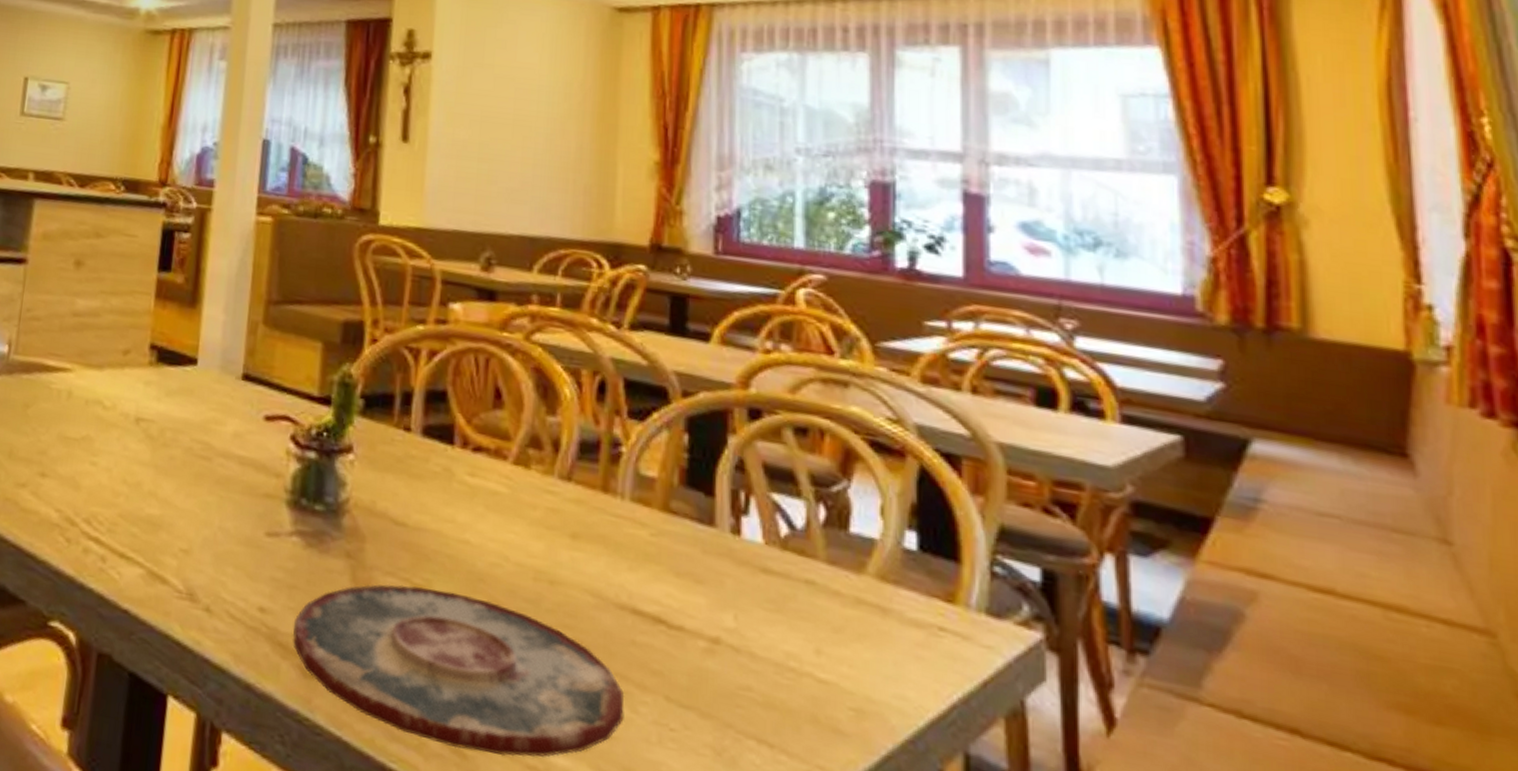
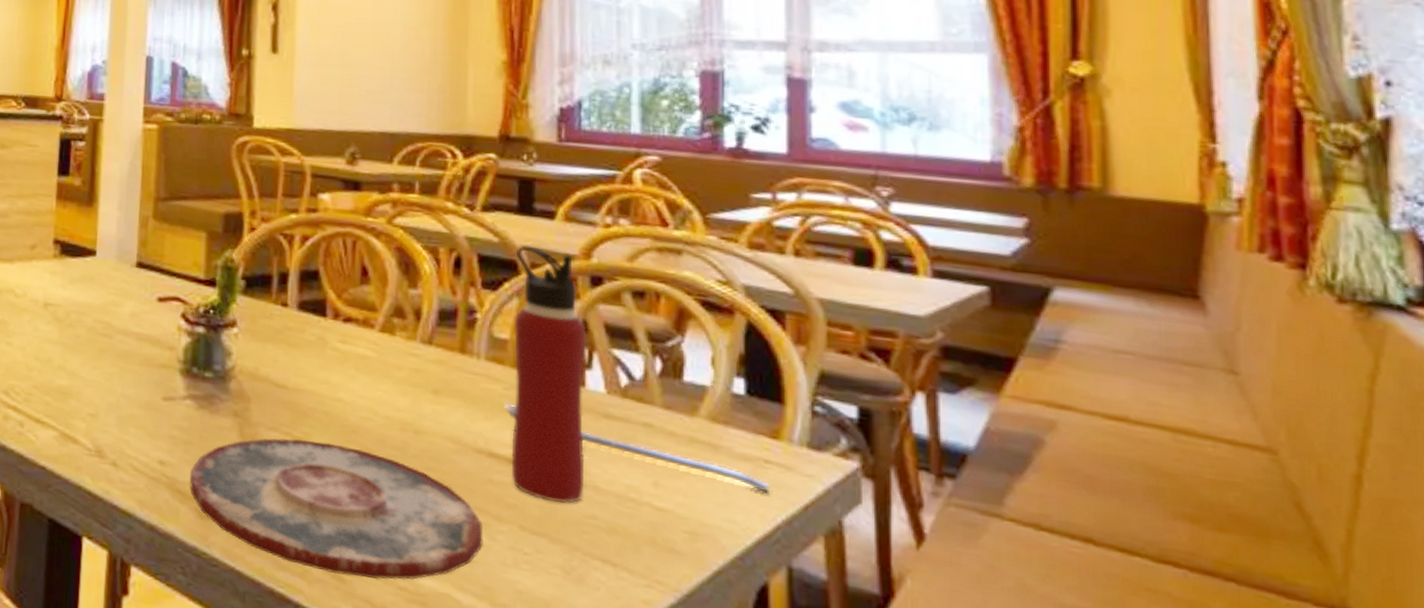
spoon: none [649,551,946,666] -> present [503,403,771,494]
water bottle: none [656,371,743,673] -> present [511,246,586,504]

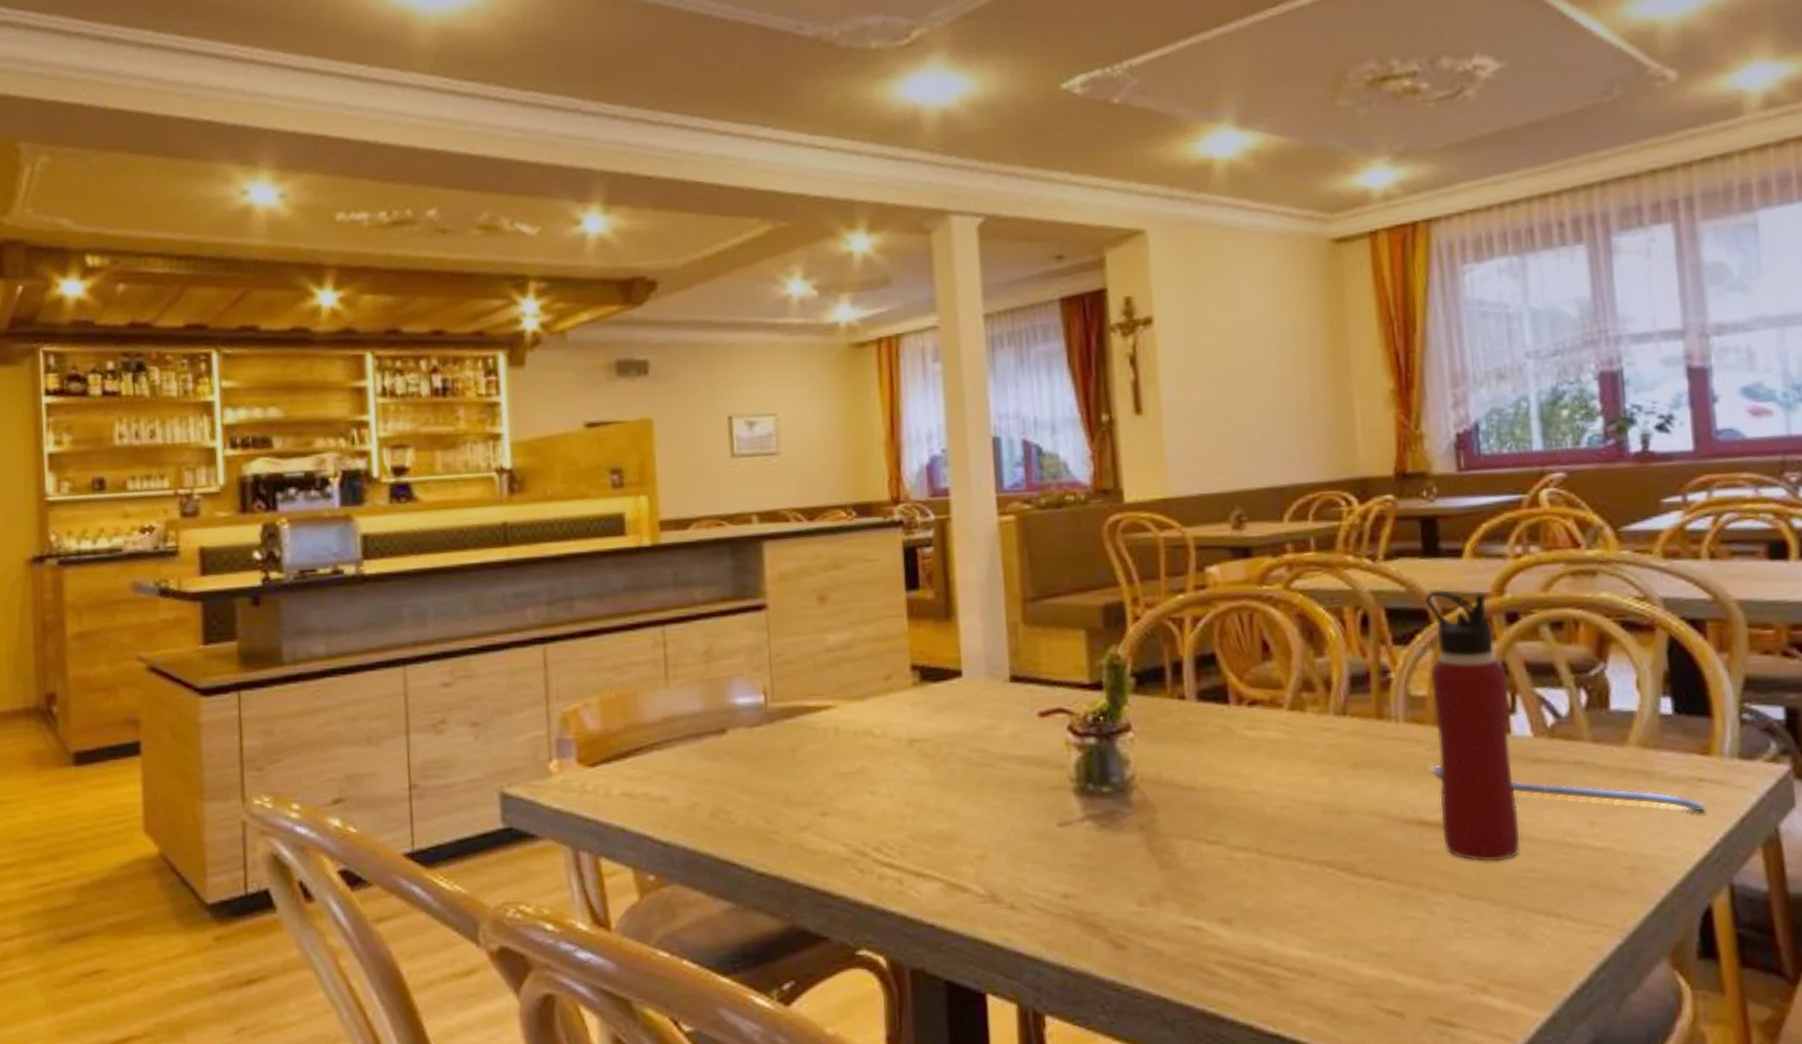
plate: present [189,437,484,580] -> none [1098,841,1422,982]

